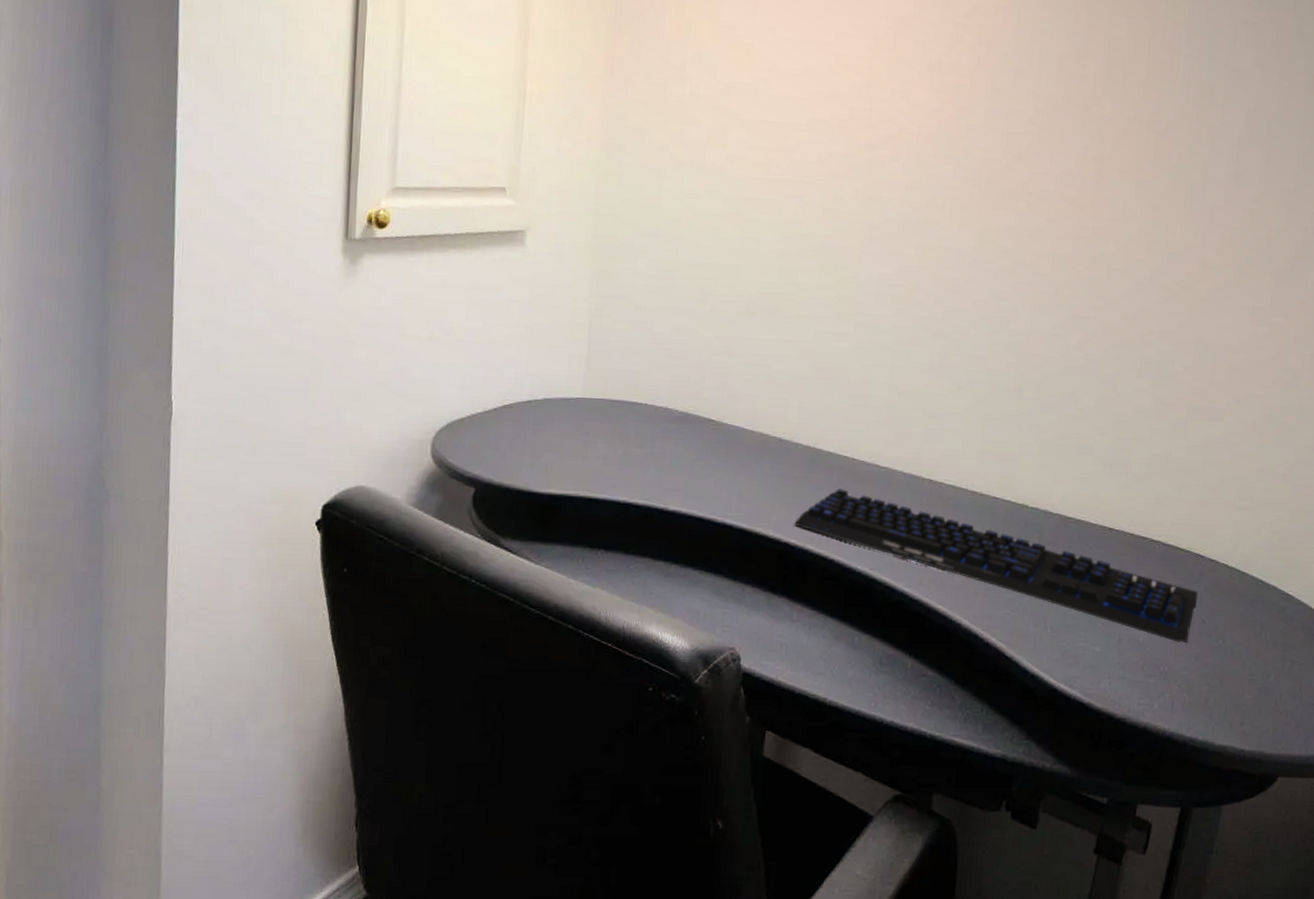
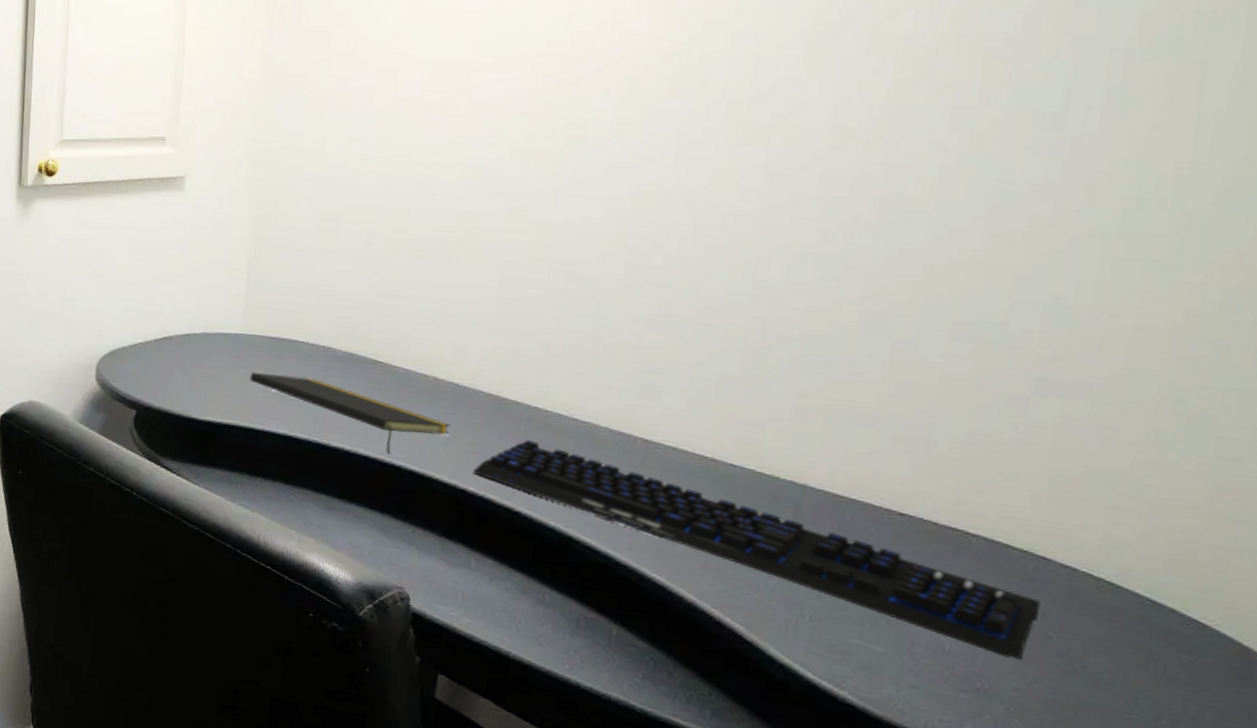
notepad: none [591,438,775,514] -> present [250,373,451,454]

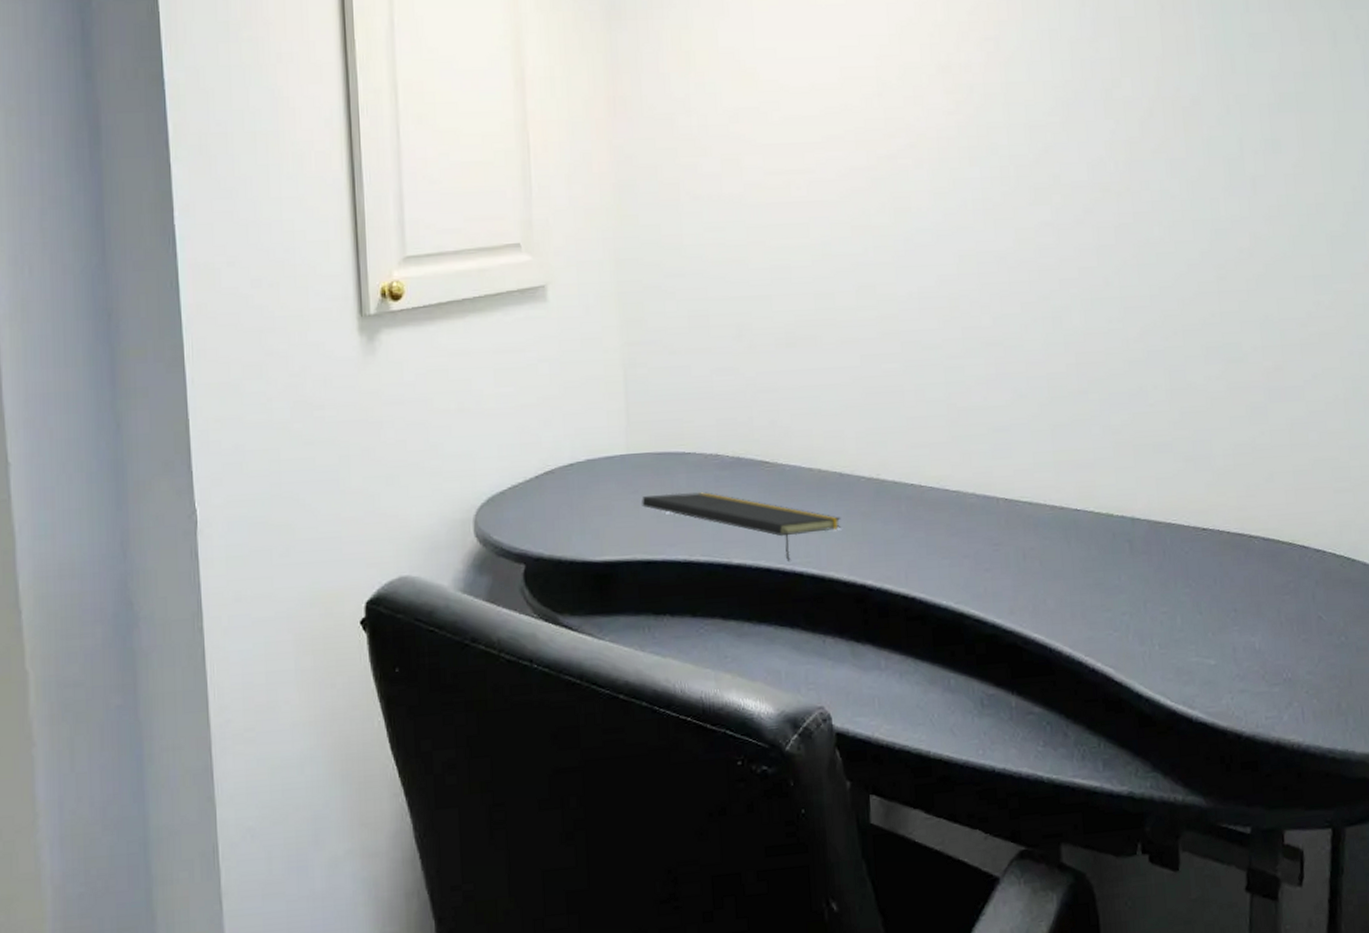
keyboard: present [473,440,1042,661] -> none [868,519,1310,645]

